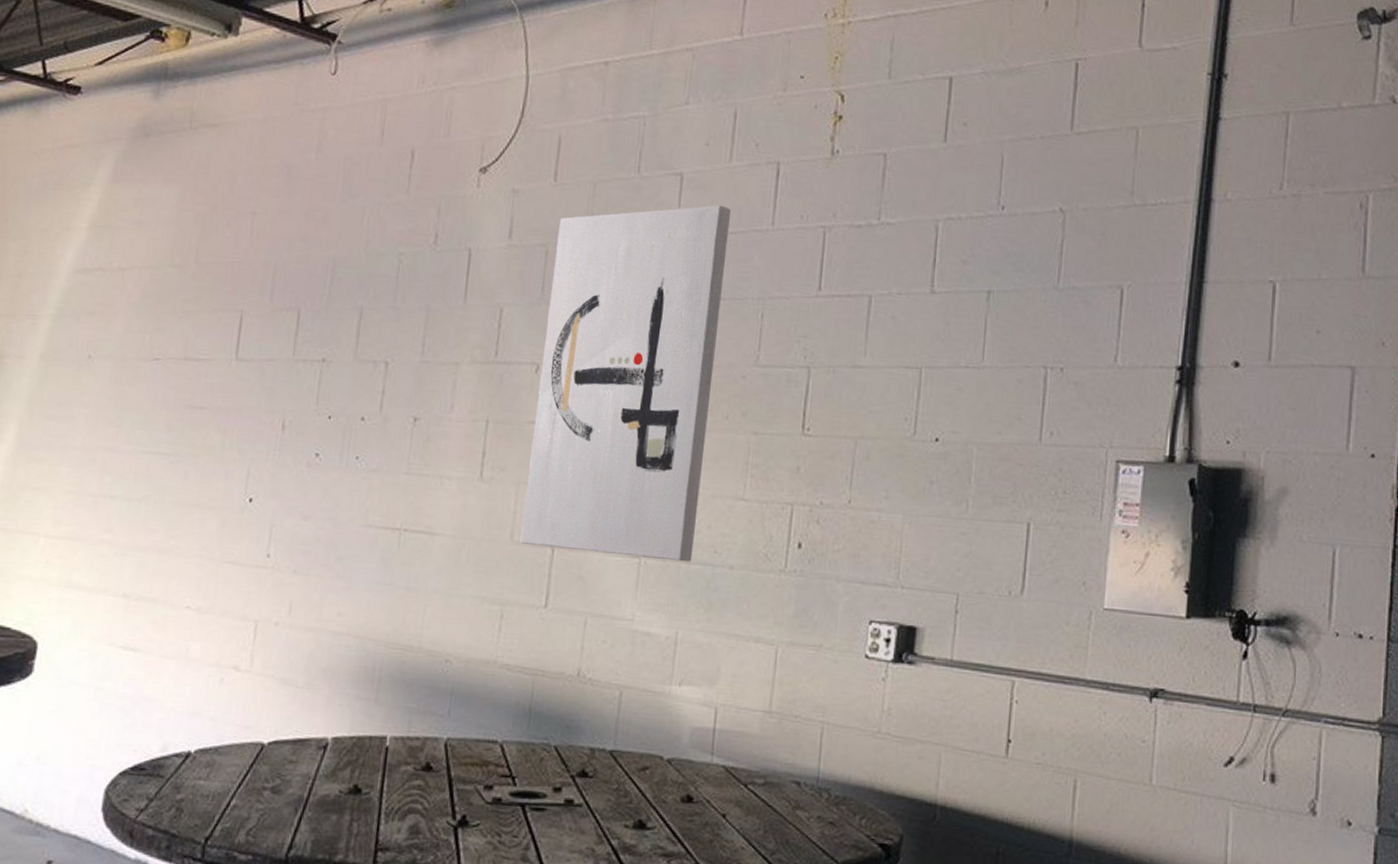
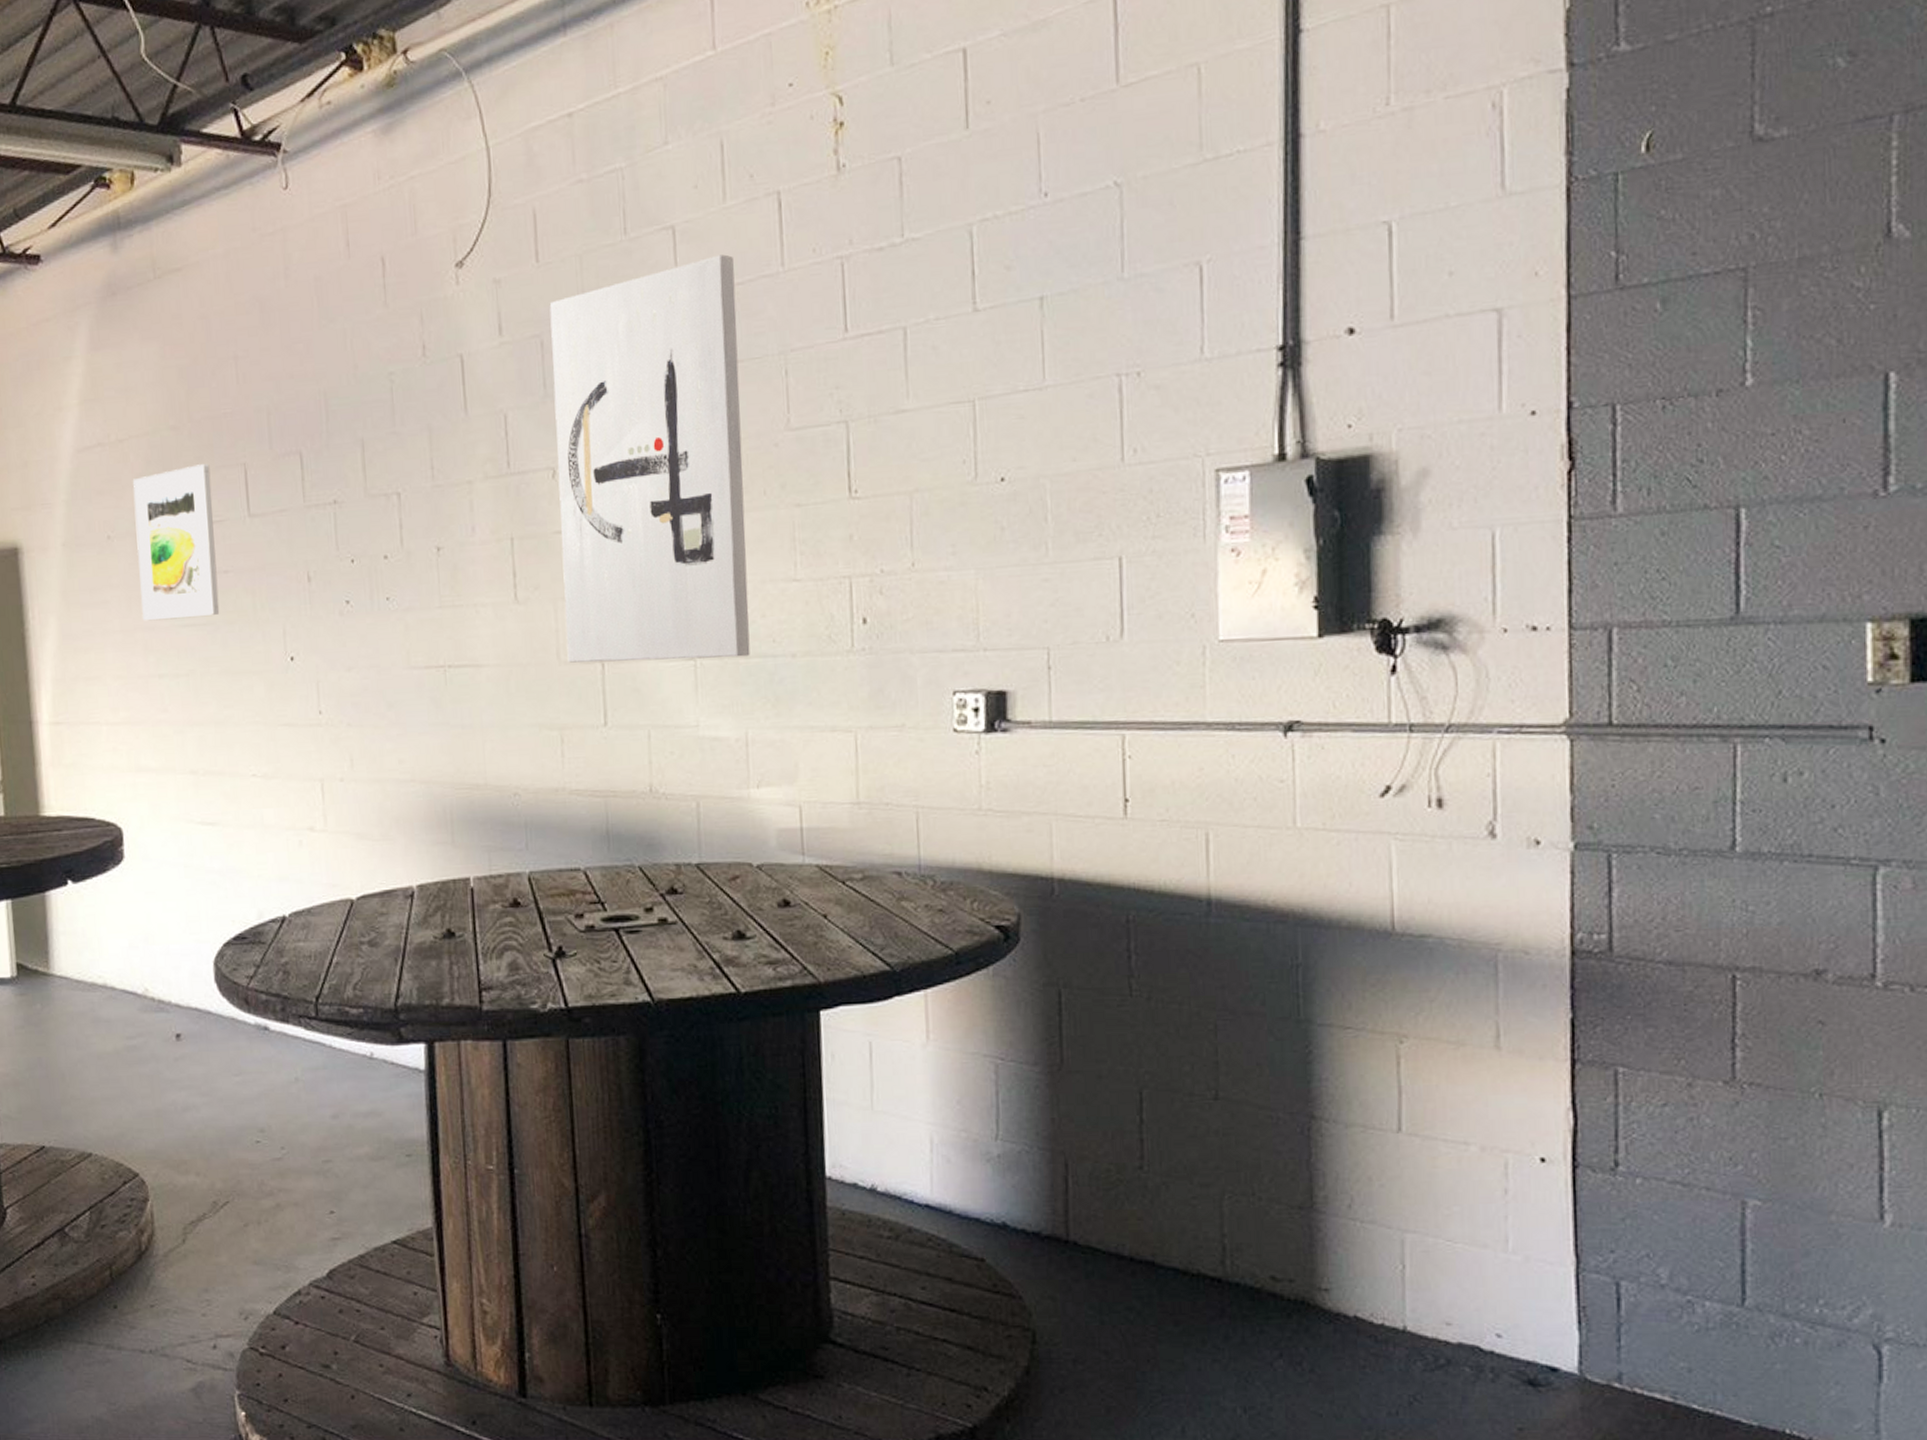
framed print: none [106,304,207,447] -> present [132,464,220,621]

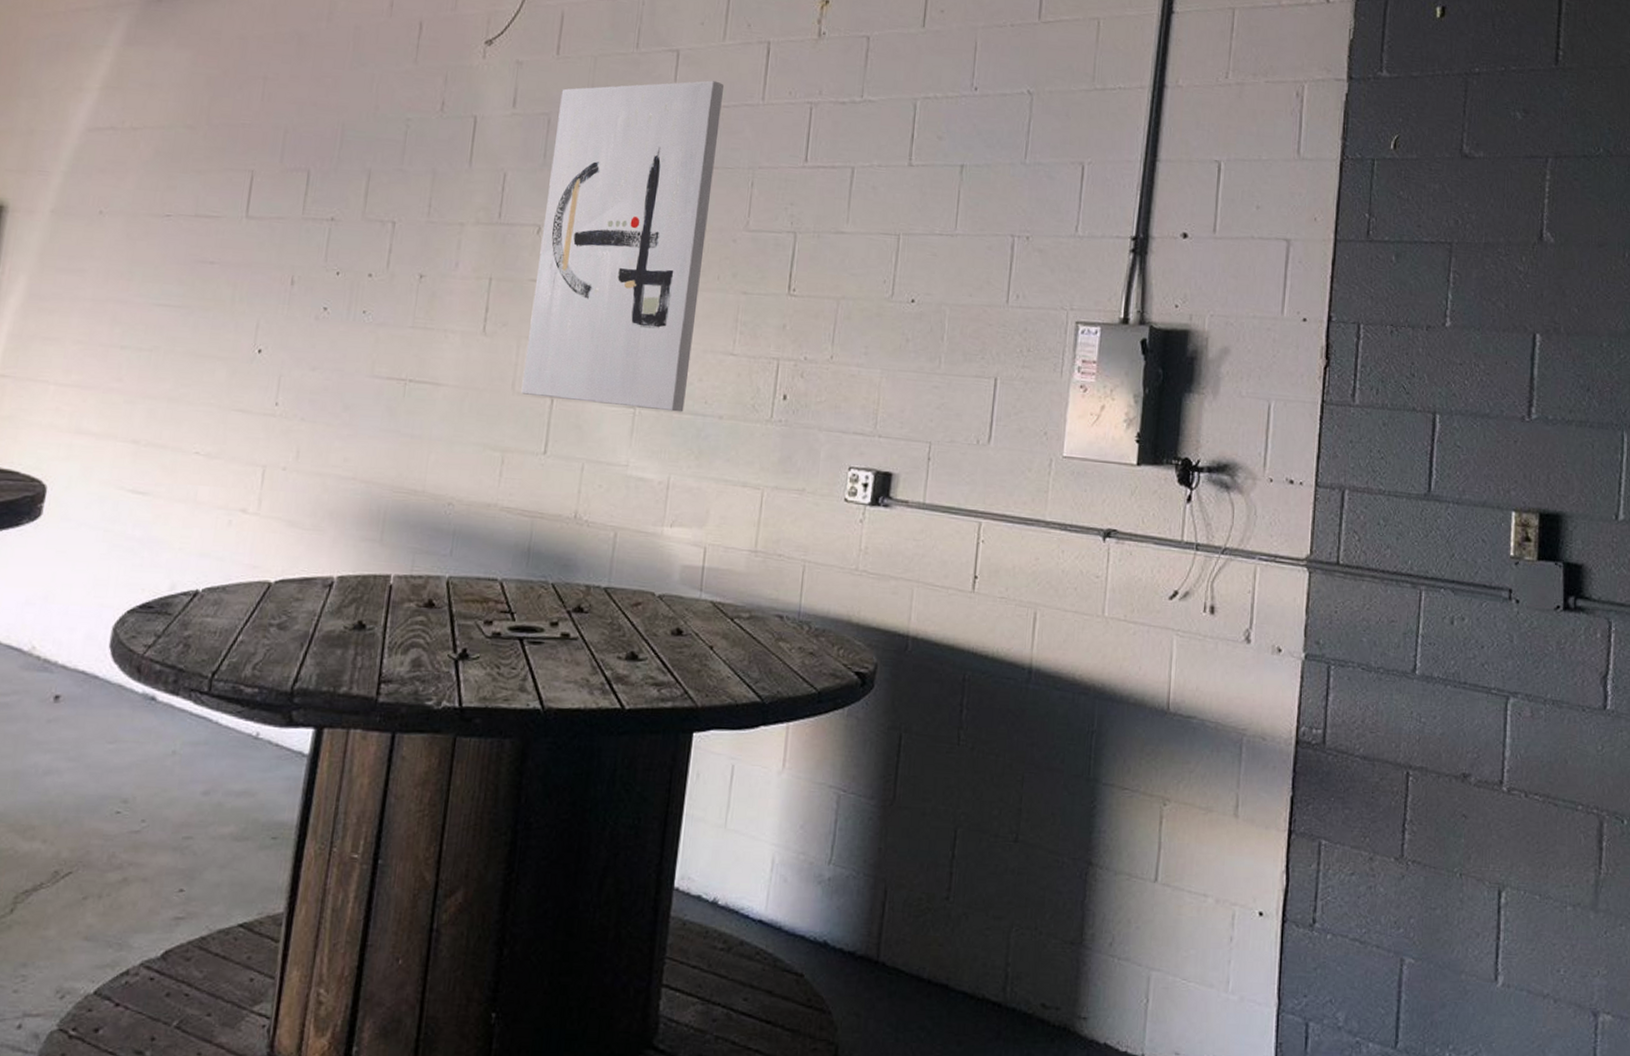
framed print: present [132,464,220,621] -> none [116,163,218,300]

